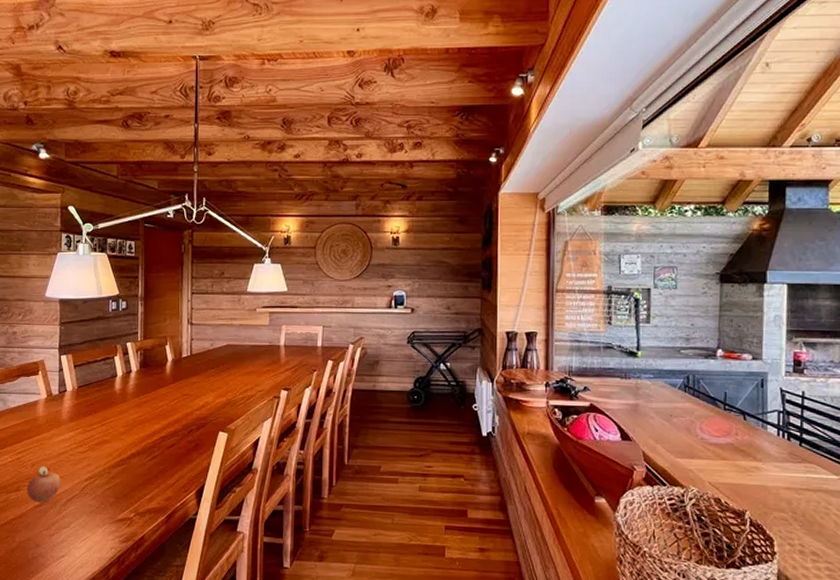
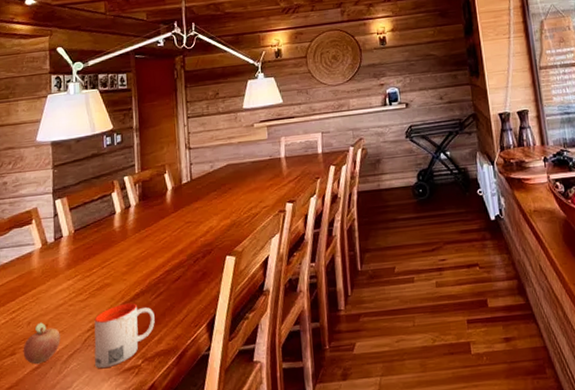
mug: none [91,460,148,515] -> present [94,302,155,368]

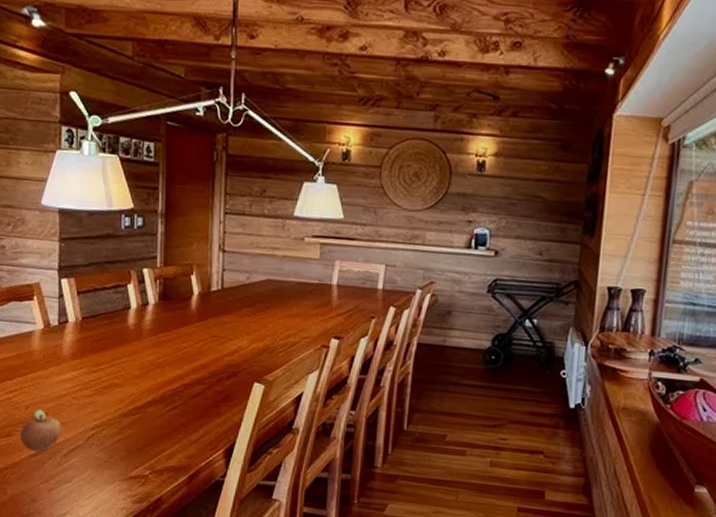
mug: present [94,302,155,368] -> none [98,408,167,471]

